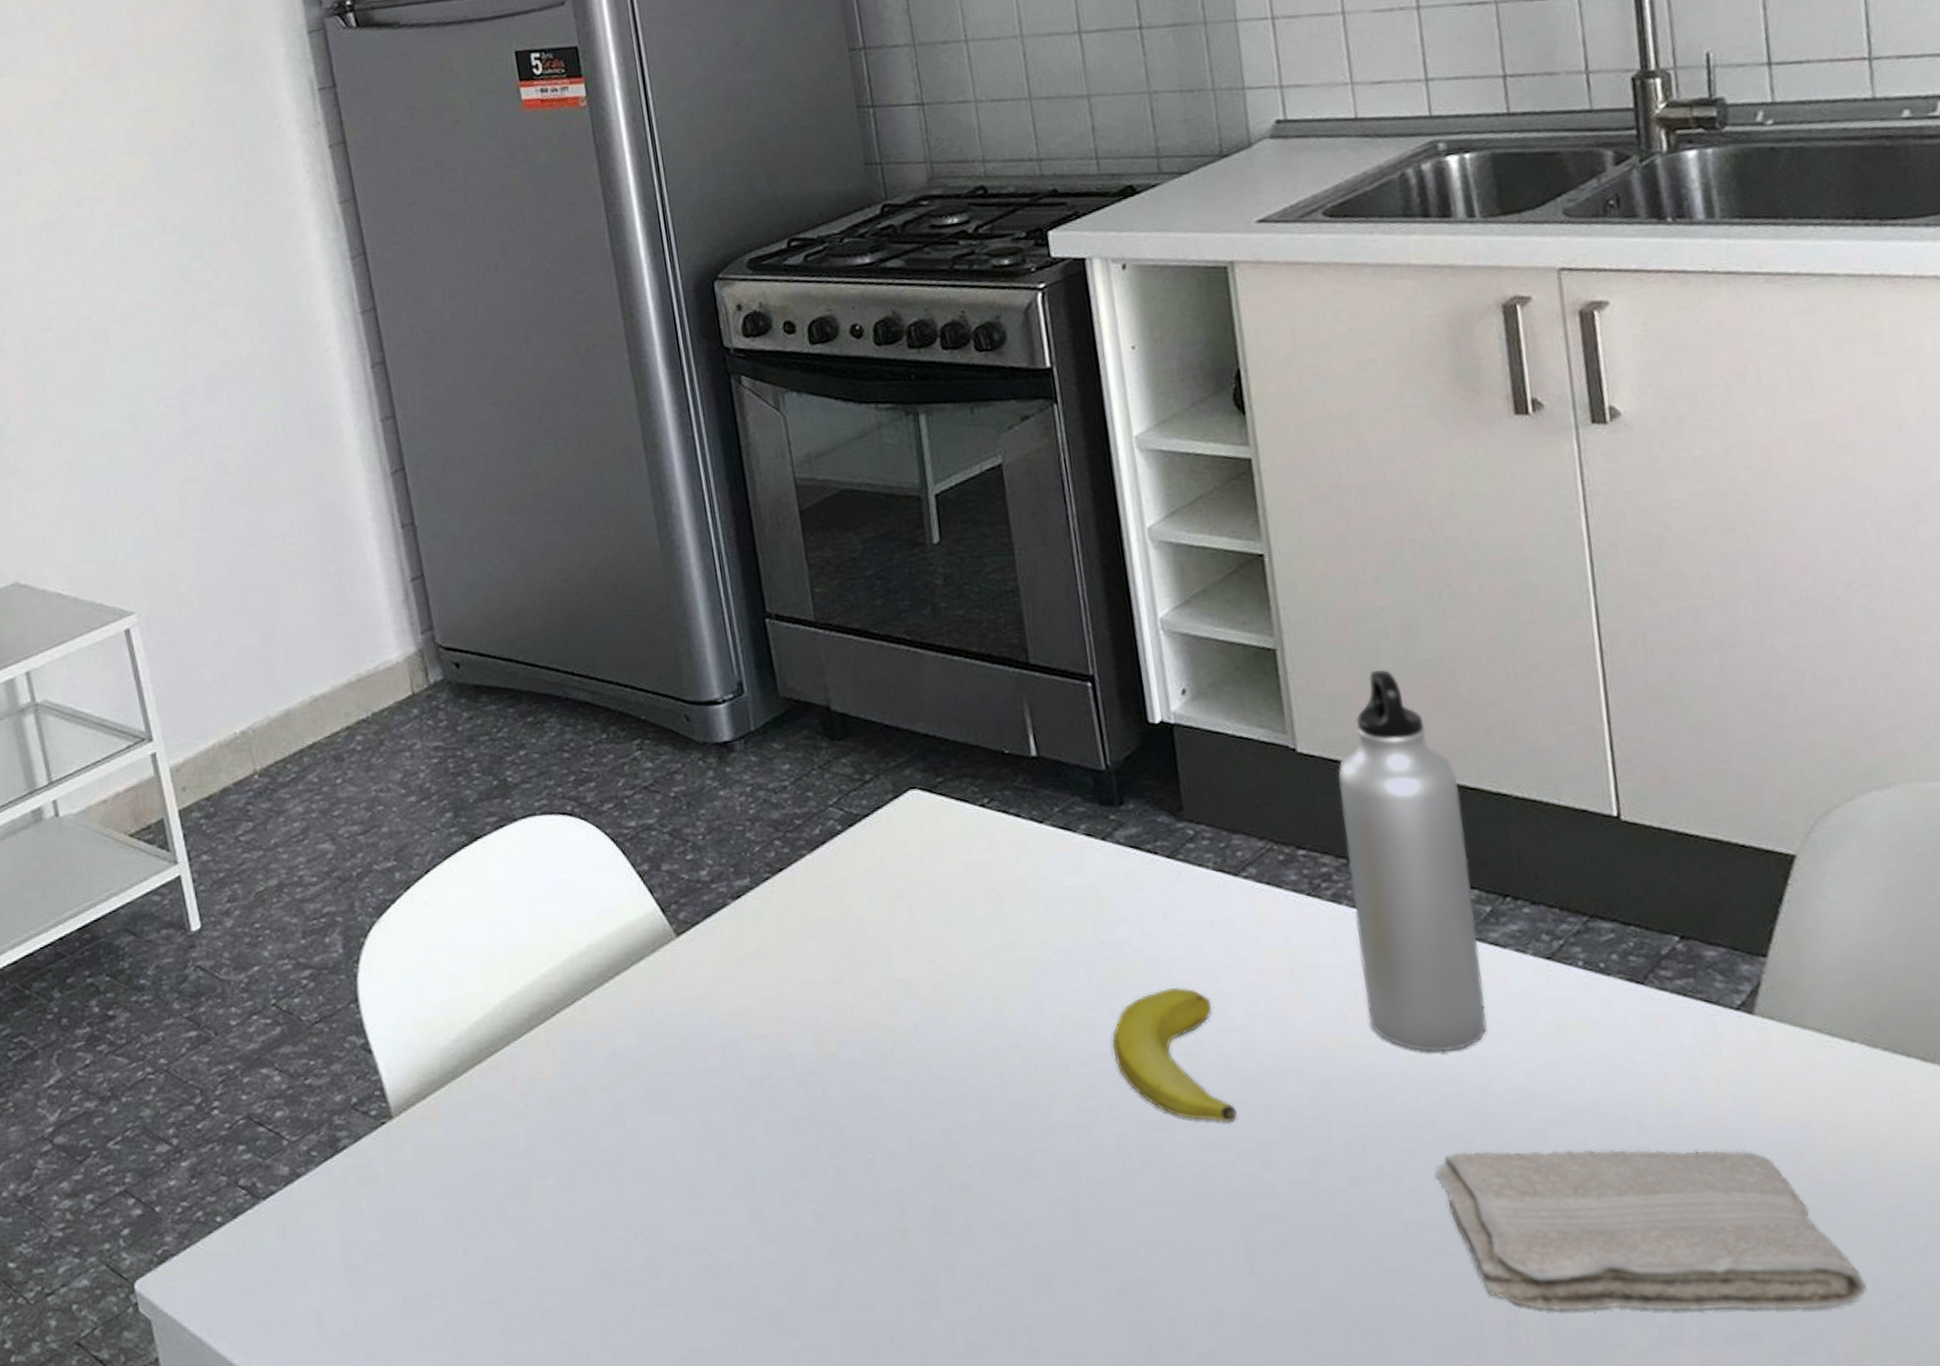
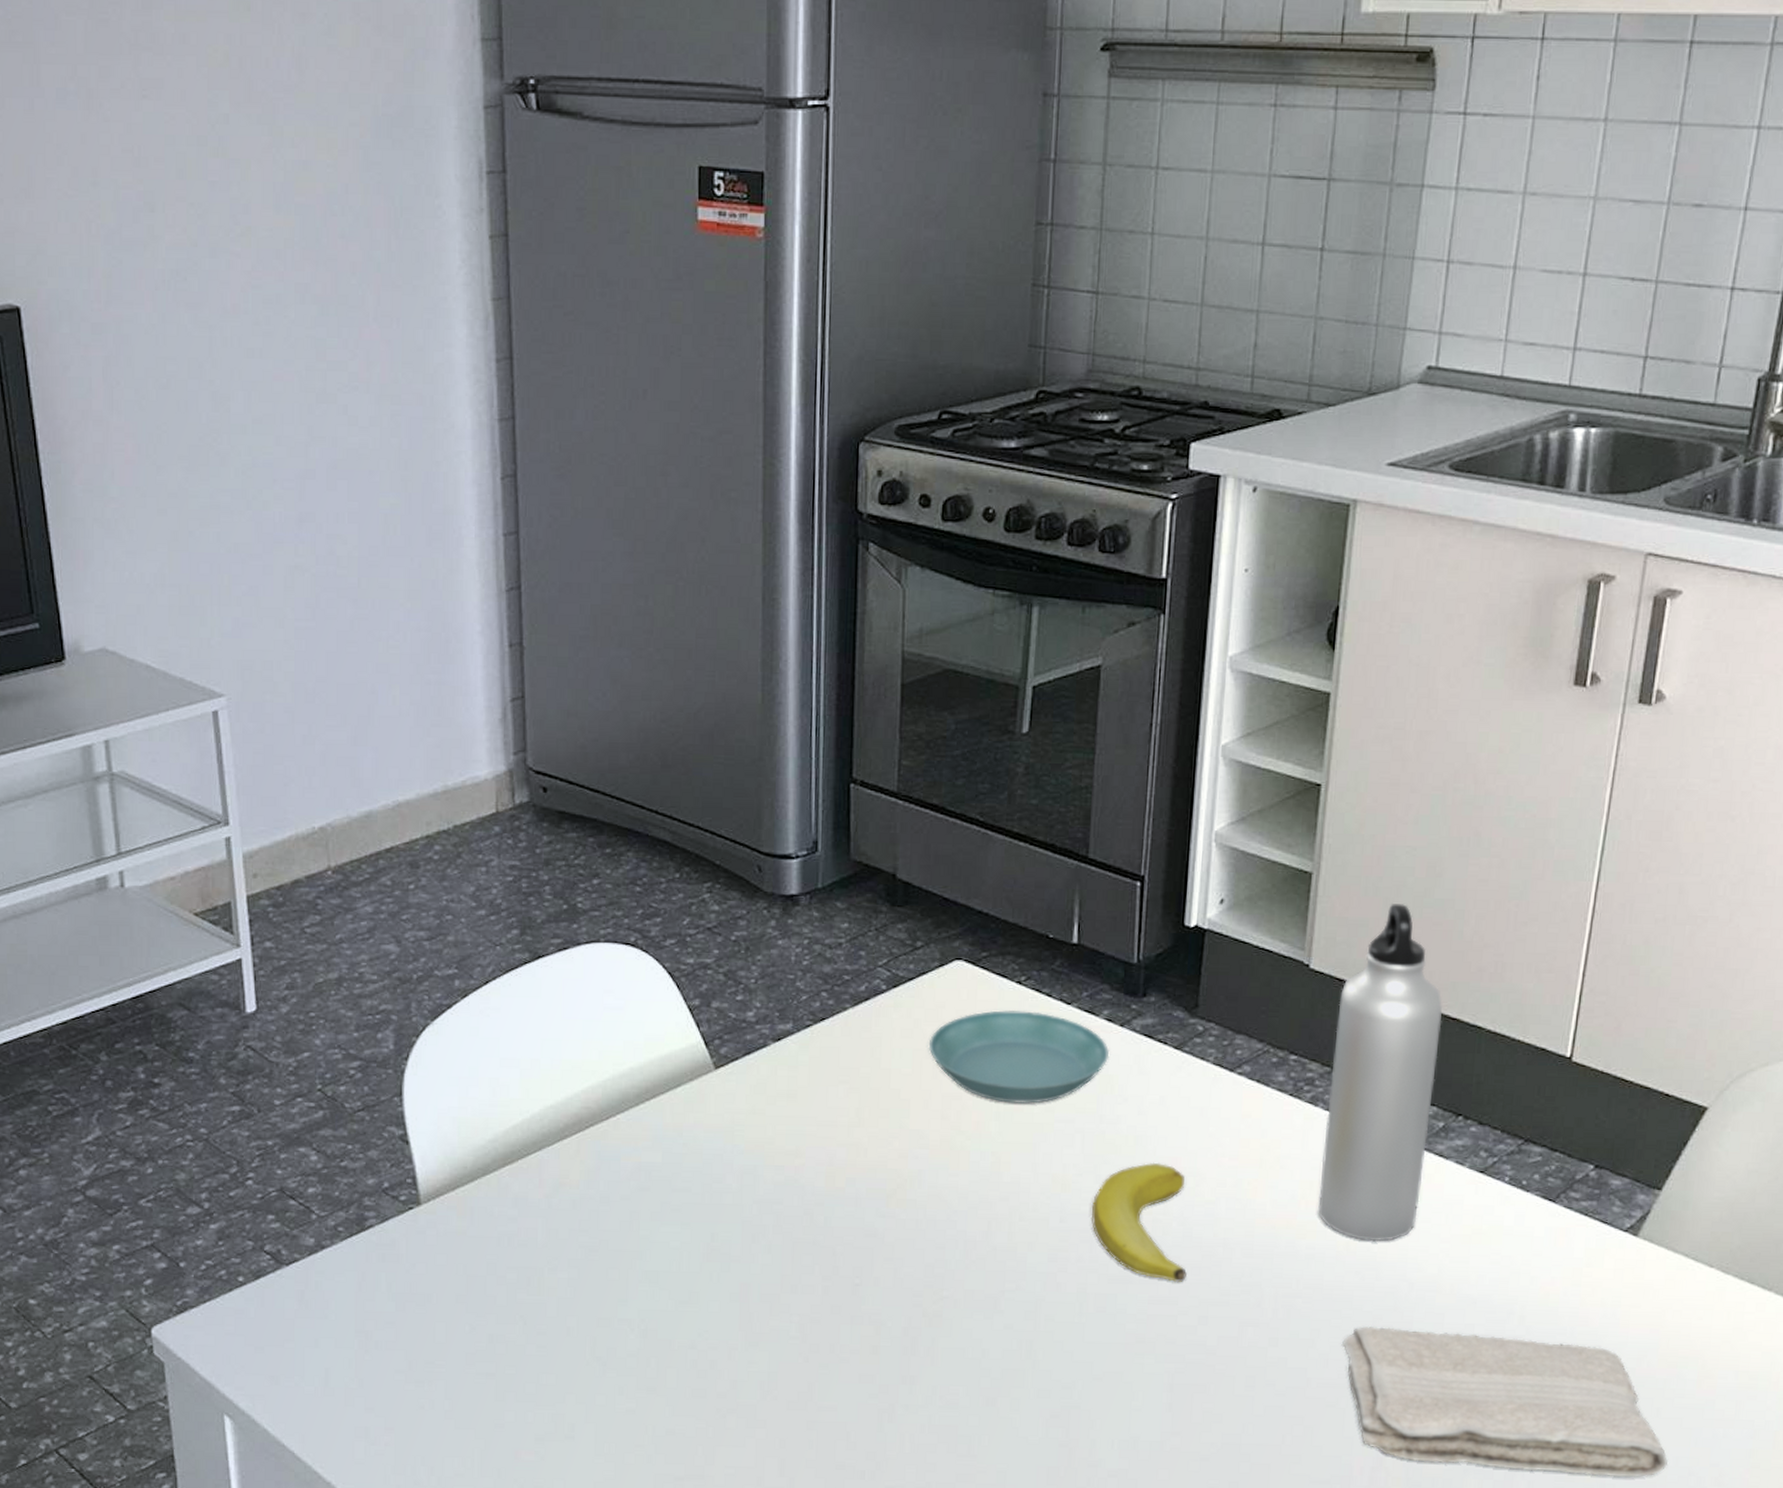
saucer: none [898,835,1097,939] -> present [928,1010,1110,1104]

